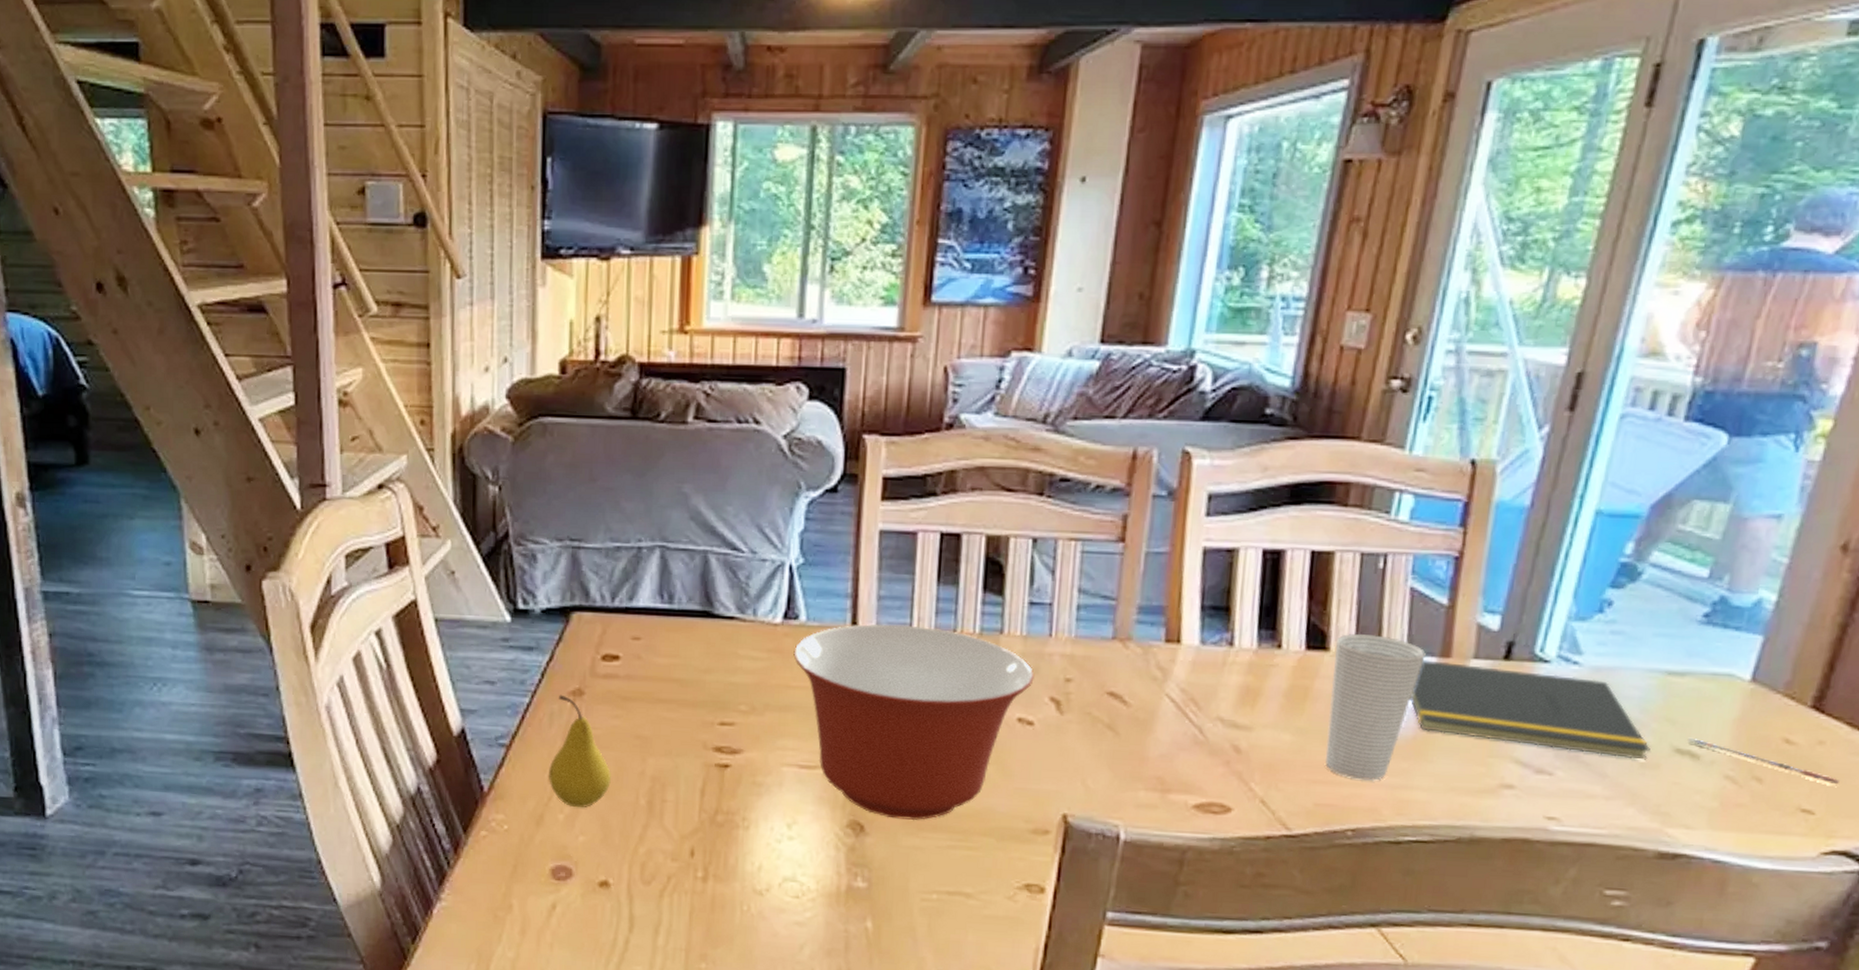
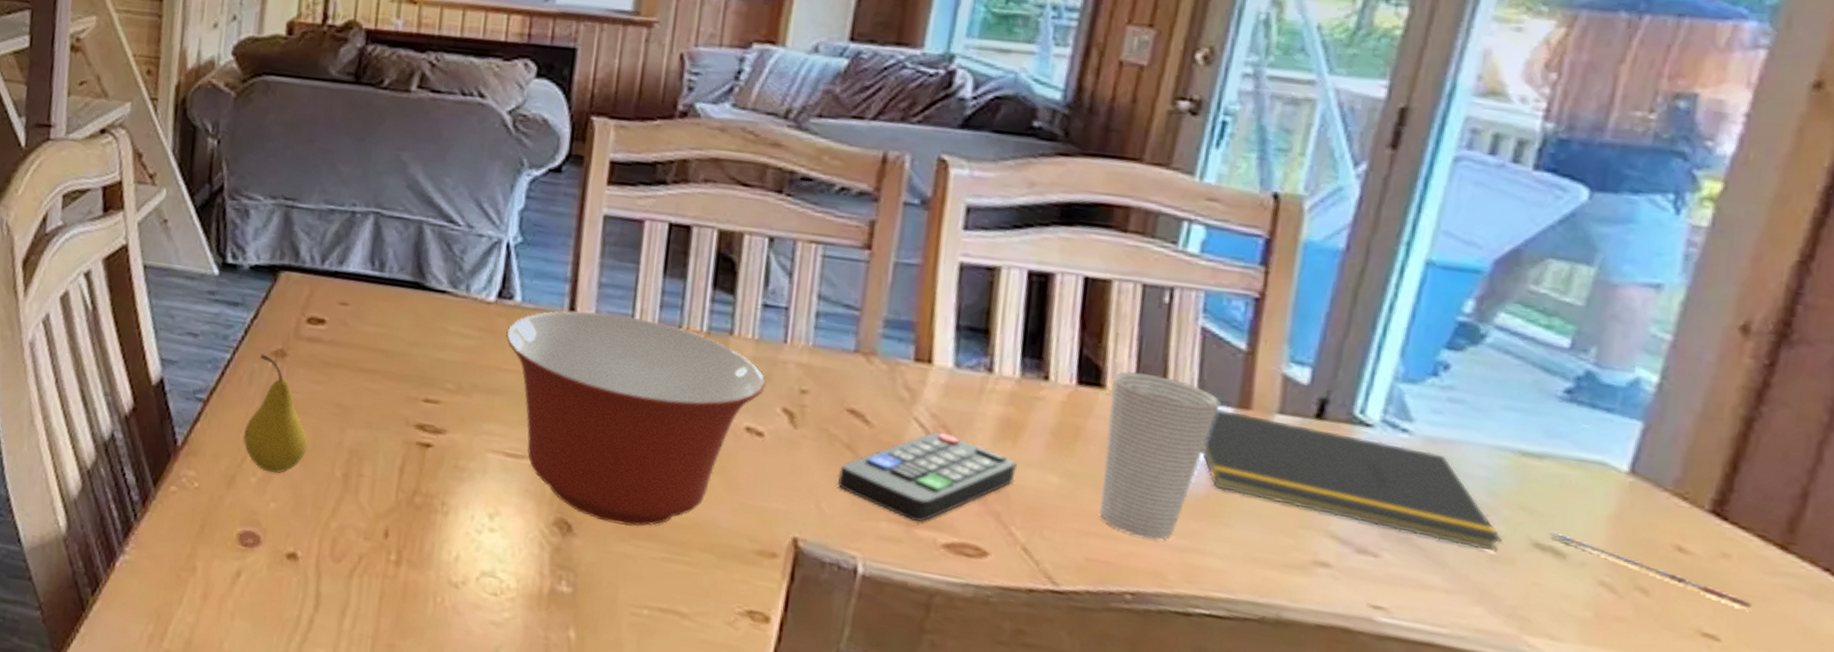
remote control: none [1100,706,1255,788] -> present [836,432,1017,522]

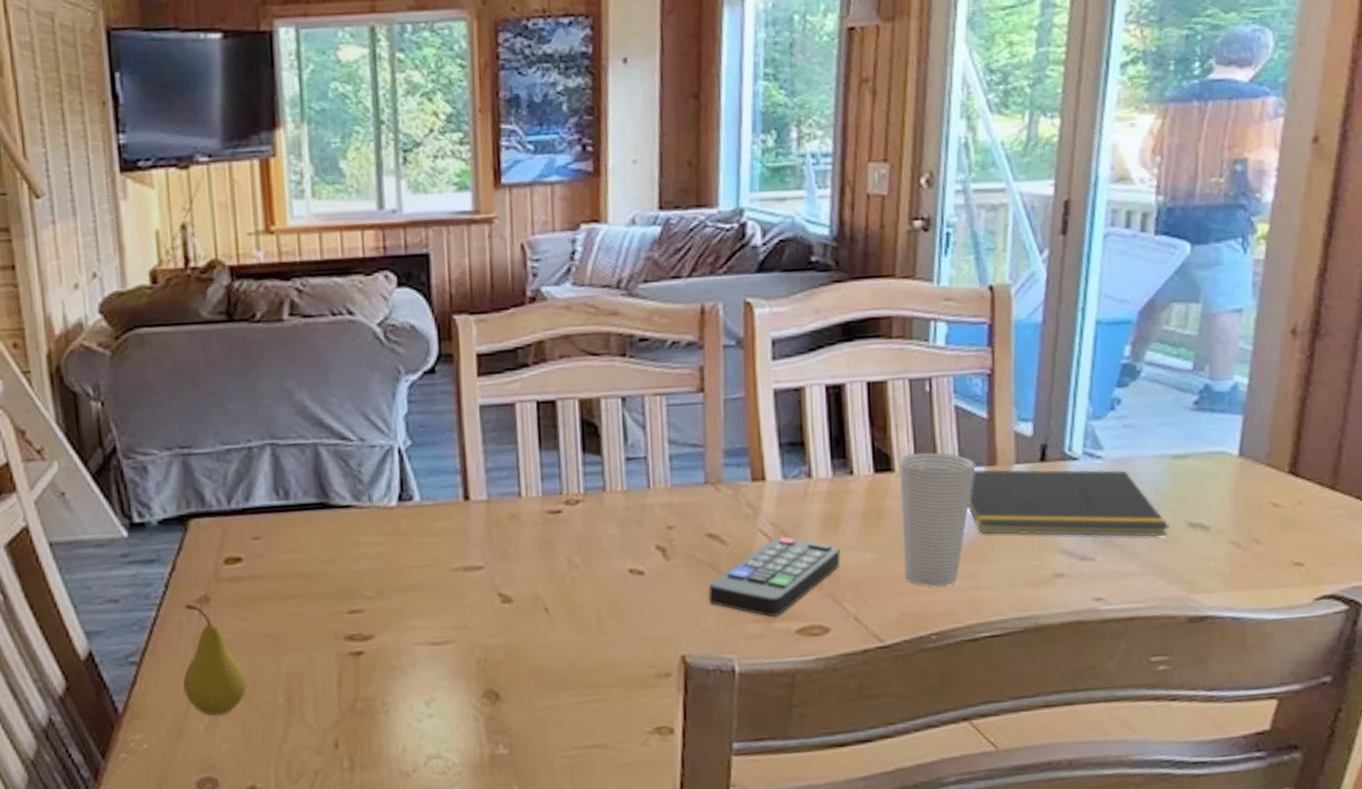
mixing bowl: present [506,310,766,527] -> none [412,492,639,683]
pen: present [1550,531,1752,609] -> none [1197,511,1319,538]

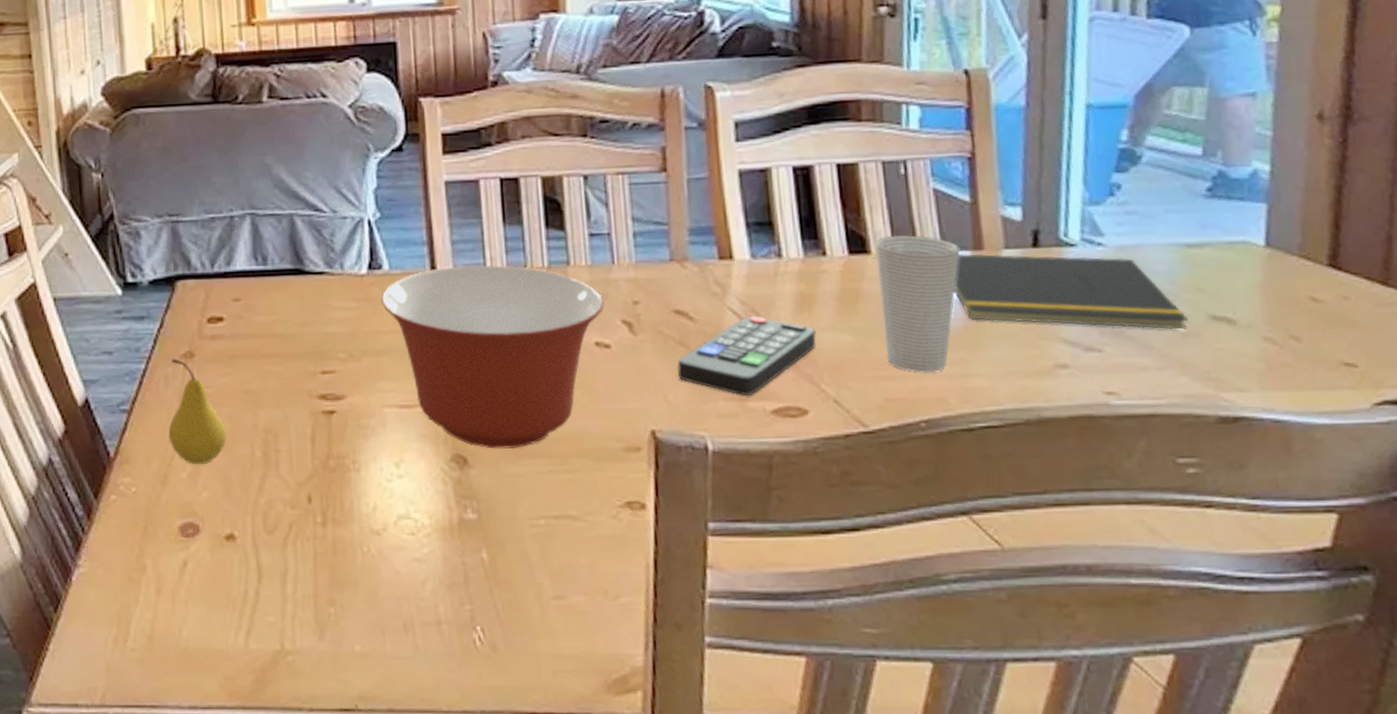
mixing bowl: none [412,492,639,683] -> present [381,264,604,450]

